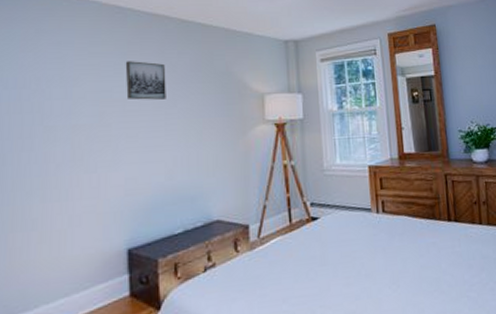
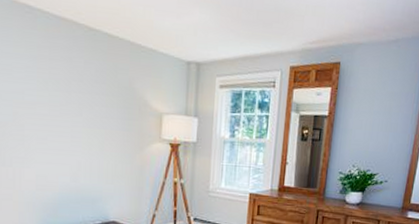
wall art: present [125,61,166,100] -> none [35,65,73,107]

